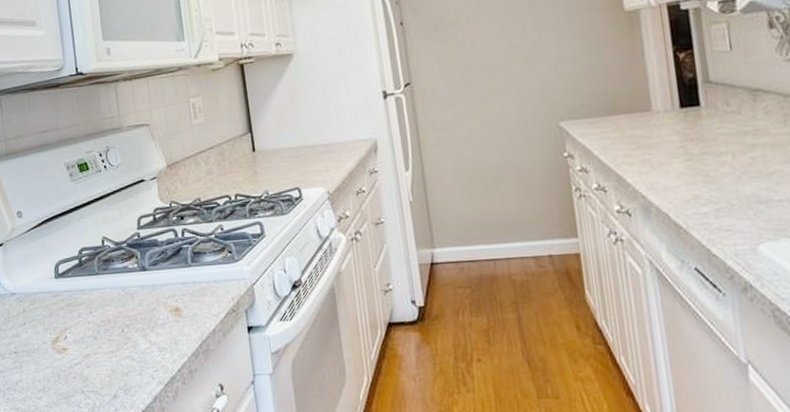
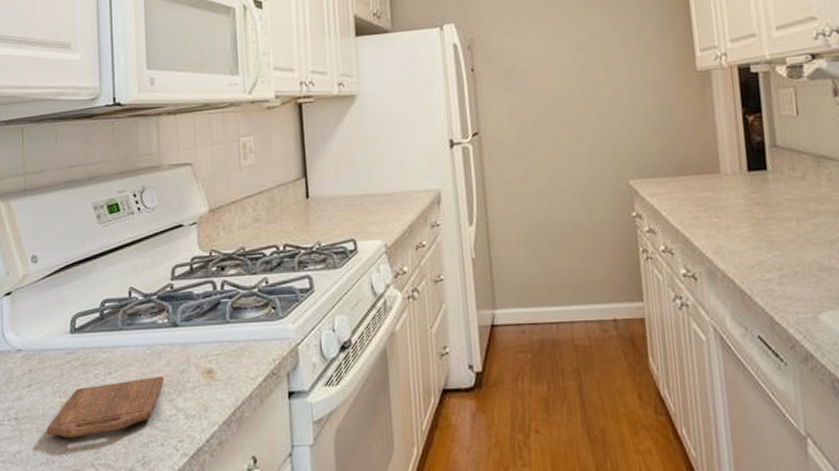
cutting board: none [41,314,138,368] -> present [46,375,165,438]

